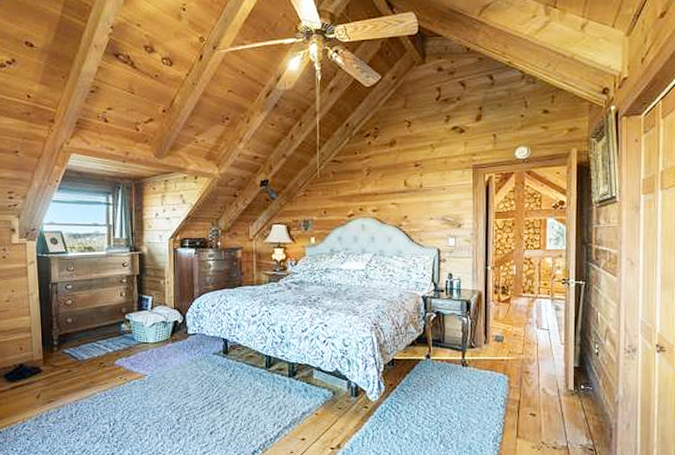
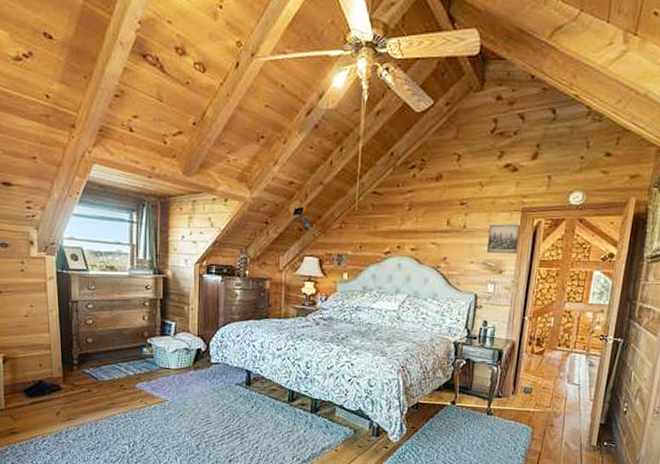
wall art: none [444,181,474,209] -> present [487,224,521,254]

